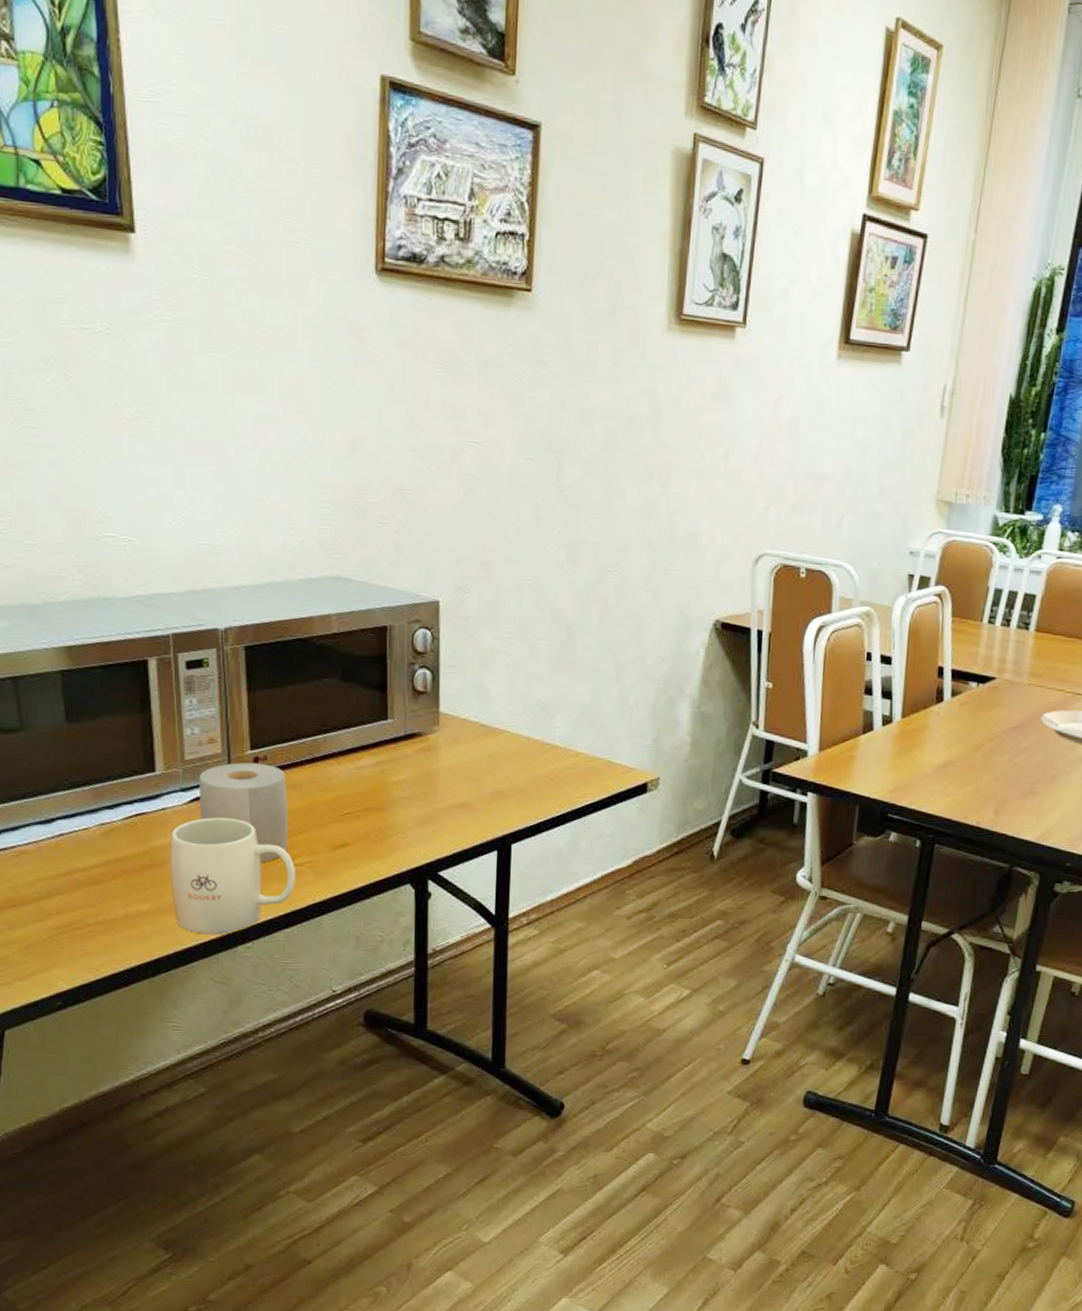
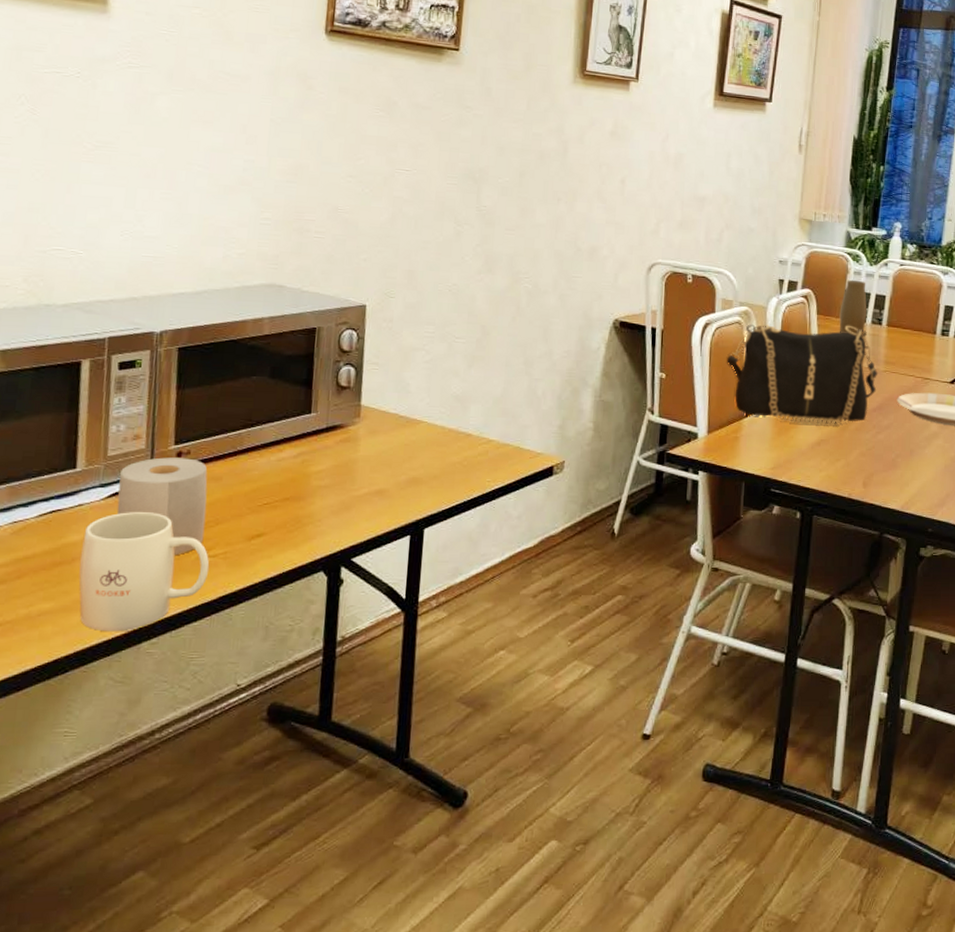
handbag: none [843,627,1021,746] -> present [727,324,878,425]
vase: none [977,575,1014,642] -> present [839,279,867,335]

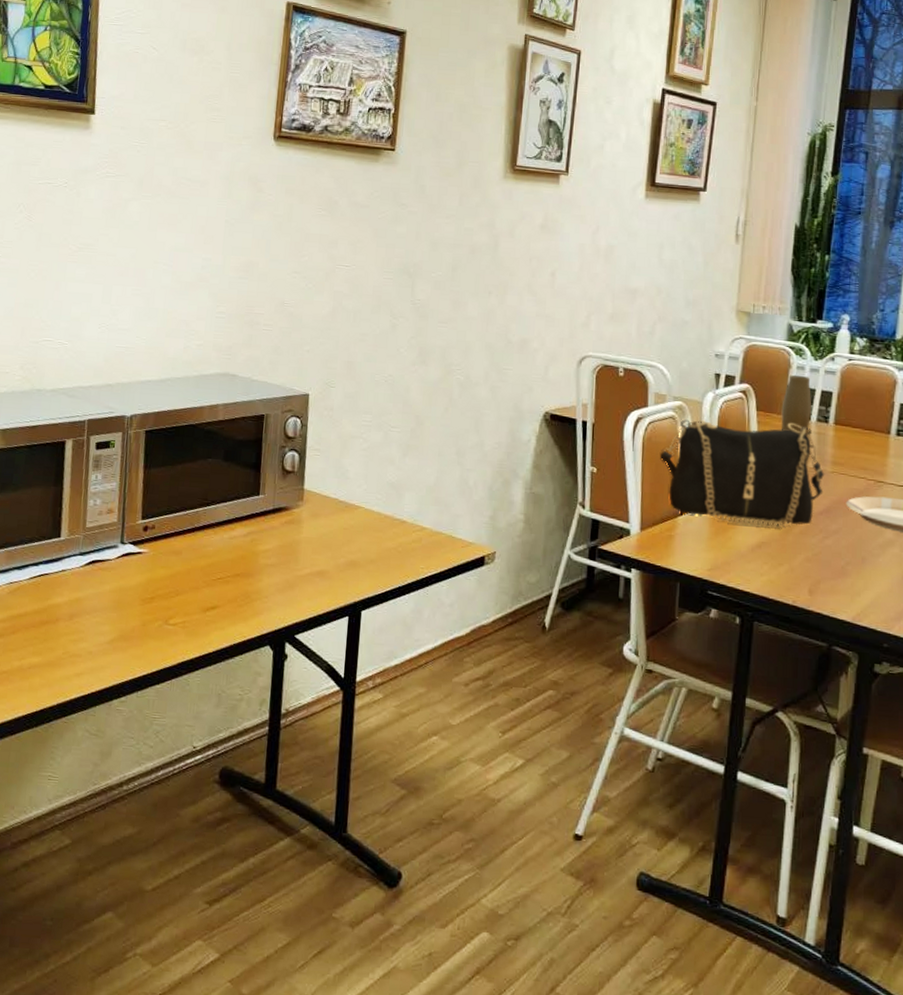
mug: present [78,512,210,632] -> none [61,579,171,689]
paper towel roll: present [116,457,208,556] -> none [93,530,170,622]

